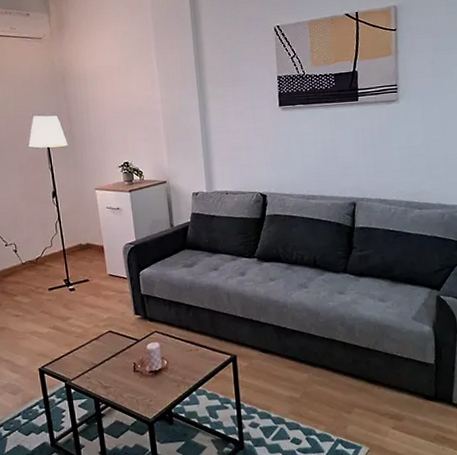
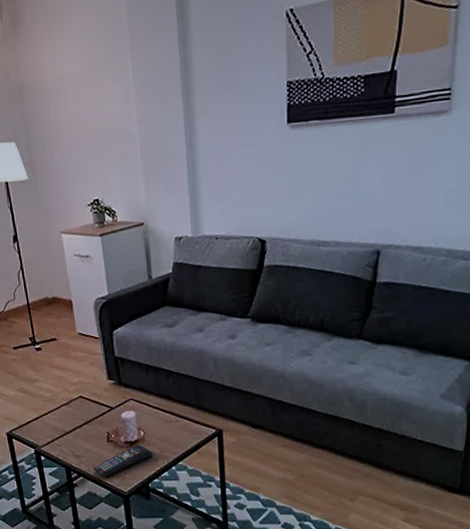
remote control: none [120,373,176,406] -> present [93,444,153,478]

